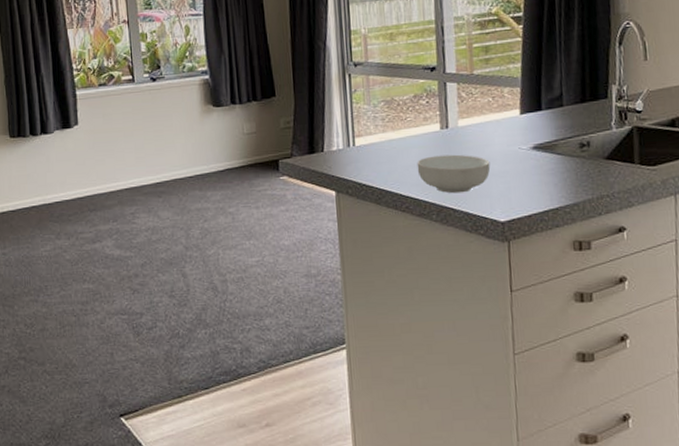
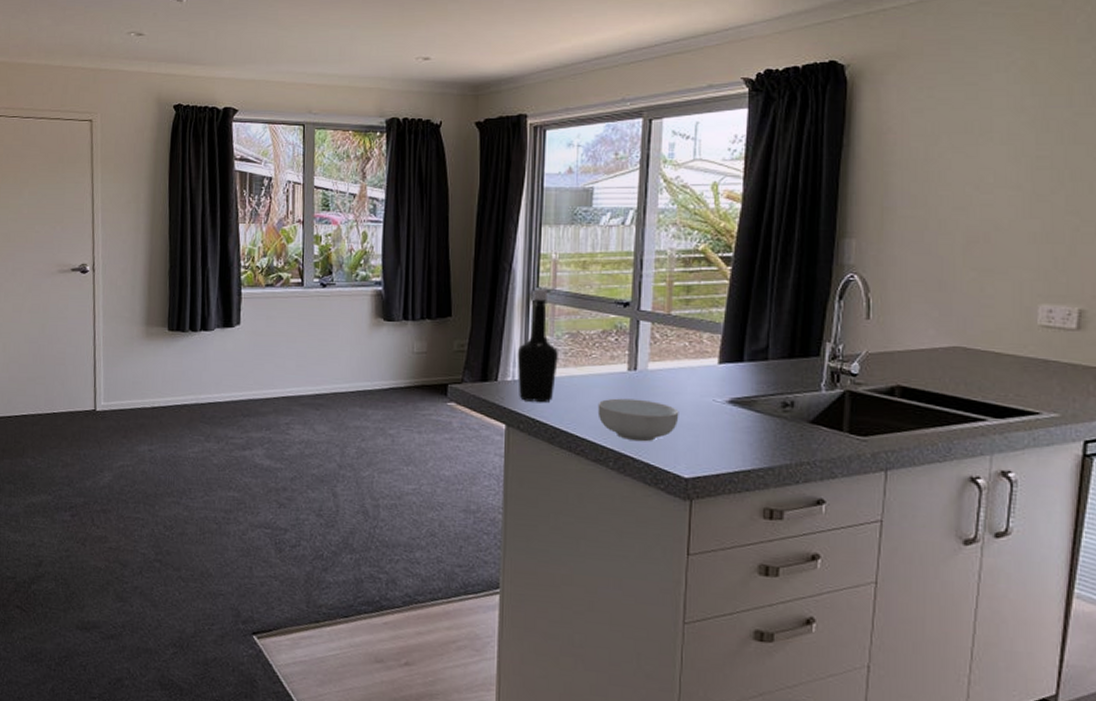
bottle: none [339,62,377,169] -> present [517,289,558,403]

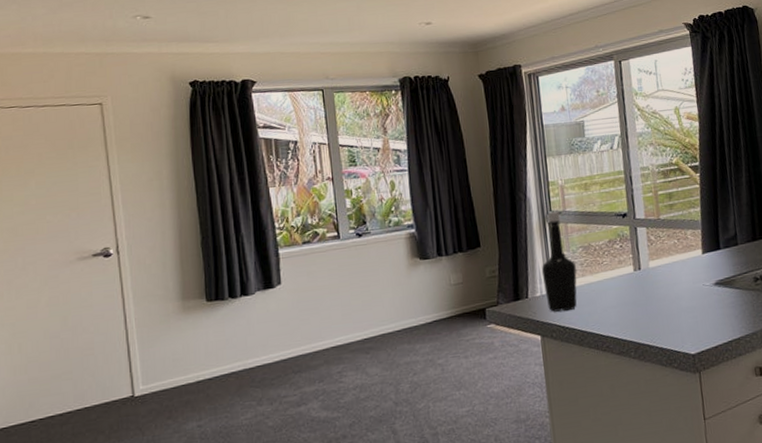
cereal bowl: present [597,398,679,442] -> none [614,293,680,331]

